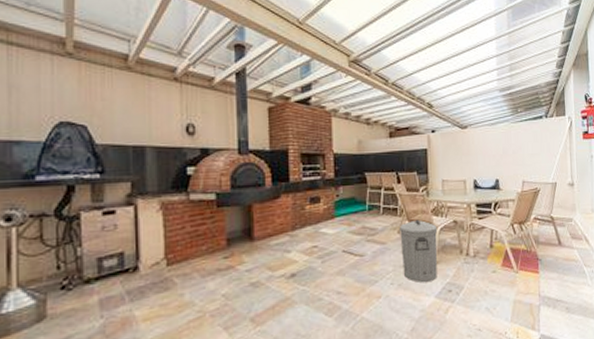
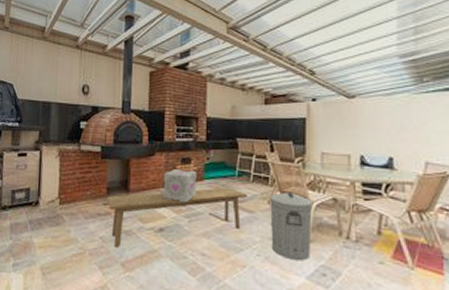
bench: none [228,221,379,303] -> present [107,187,248,248]
decorative cube: none [292,209,328,244] -> present [163,169,197,203]

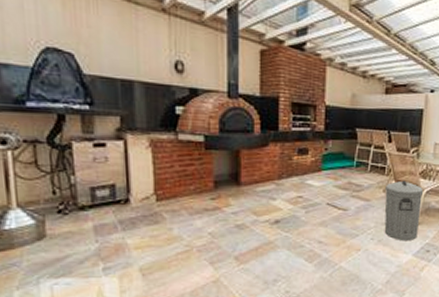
bench: present [107,187,248,248] -> none [215,177,365,242]
decorative cube: present [163,169,197,203] -> none [278,160,314,195]

